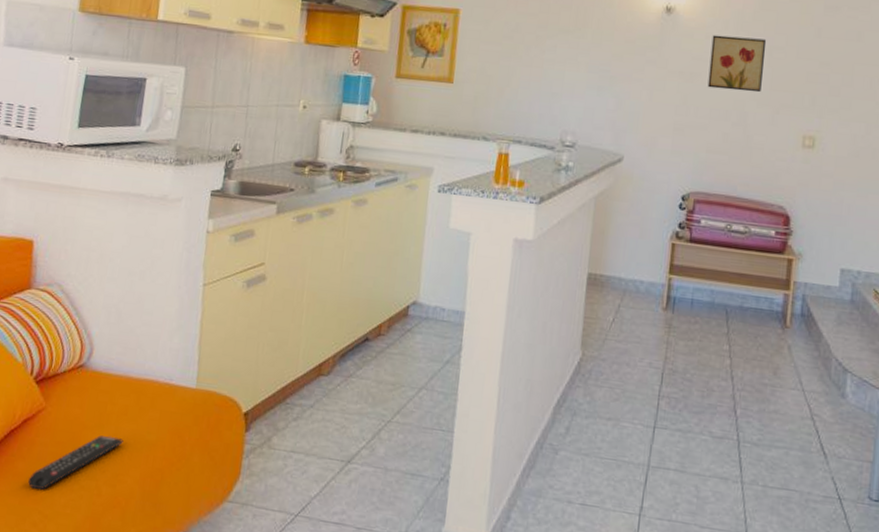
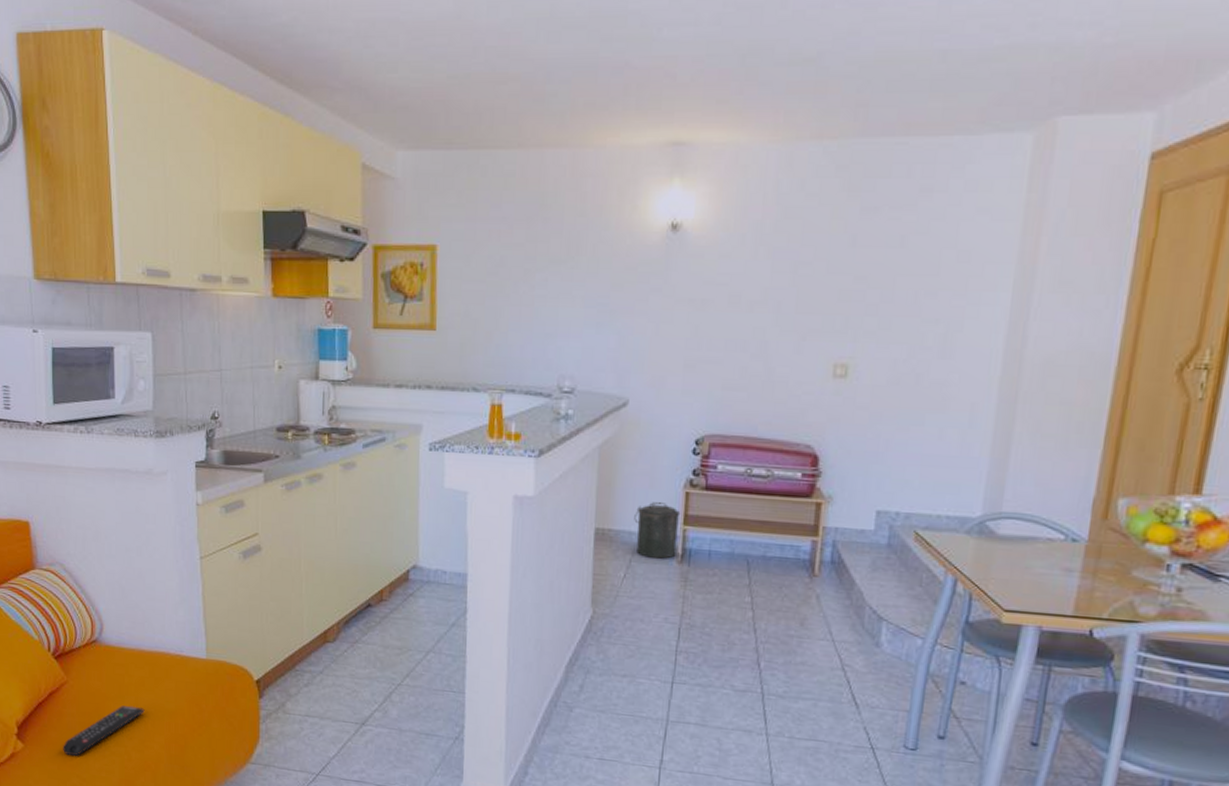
canister: none [624,251,667,305] -> present [634,502,681,559]
wall art: present [707,34,767,93] -> none [722,253,791,317]

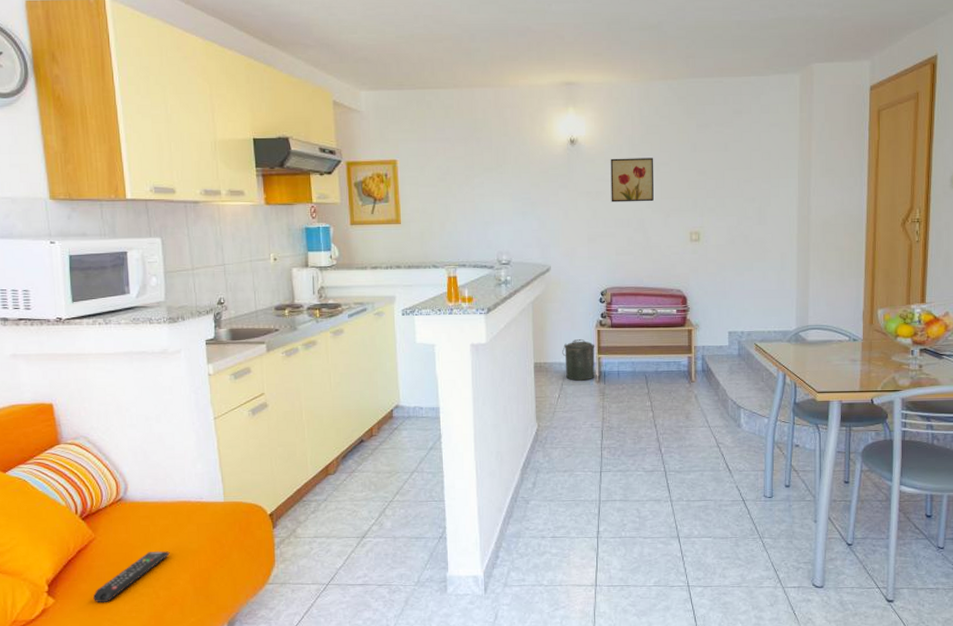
wall art: none [722,253,791,317] -> present [610,158,654,203]

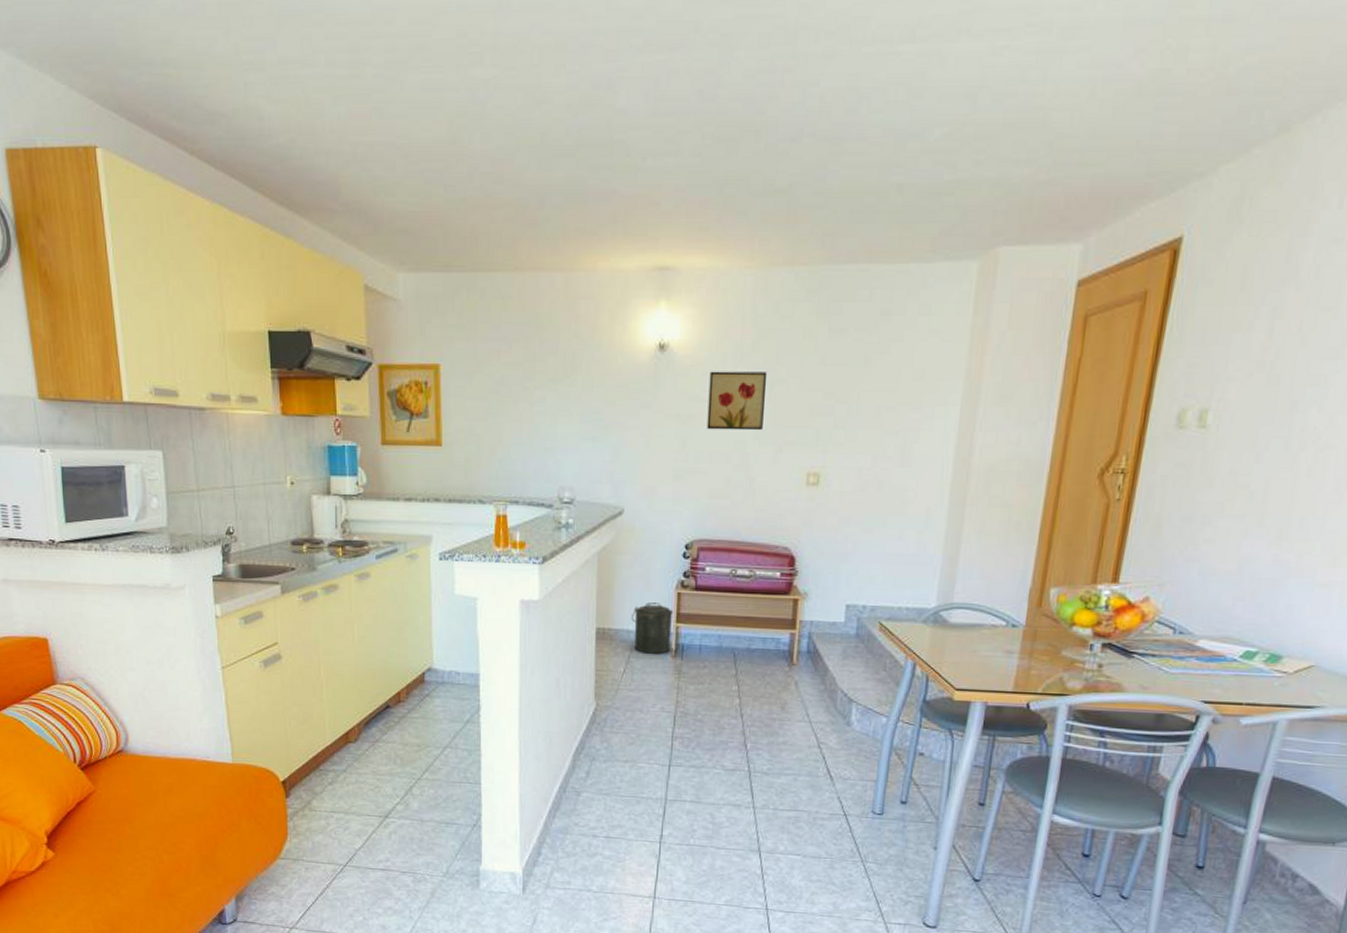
remote control: present [93,551,170,602] -> none [94,811,174,861]

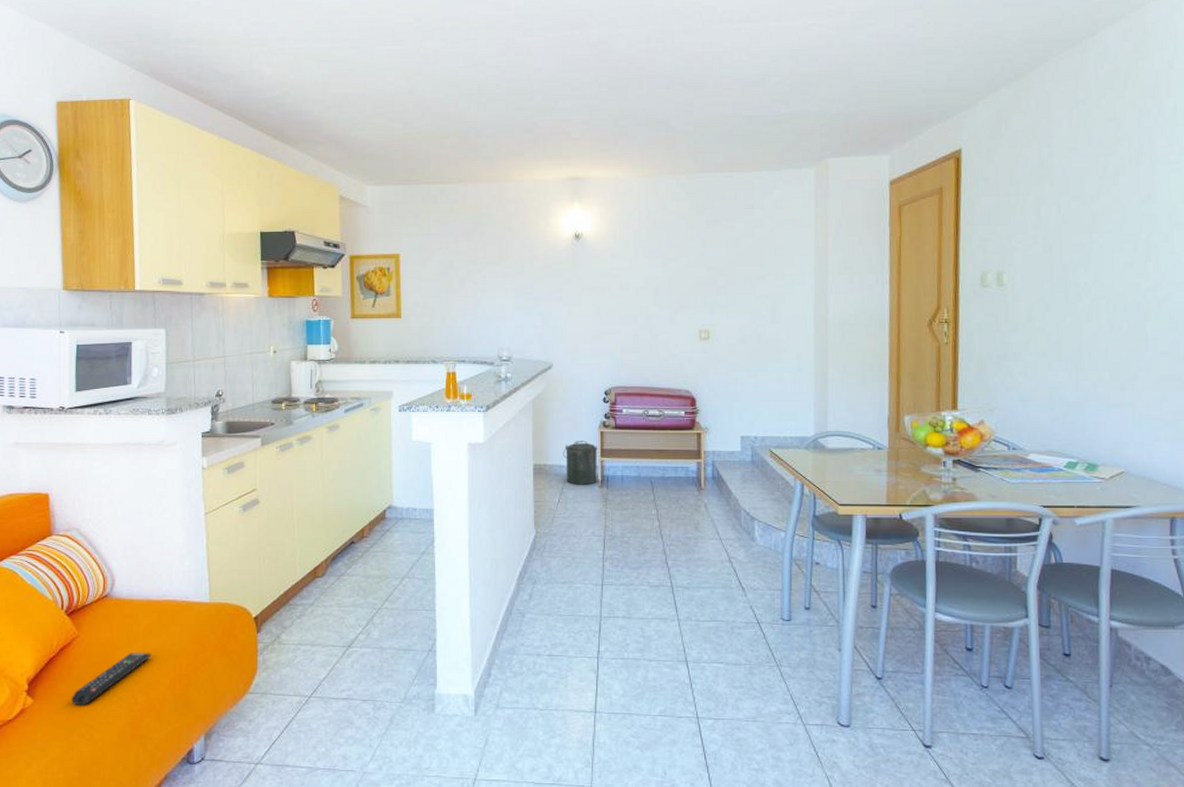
remote control: none [94,811,174,861] -> present [72,653,151,705]
wall art: present [707,371,768,431] -> none [616,253,662,299]

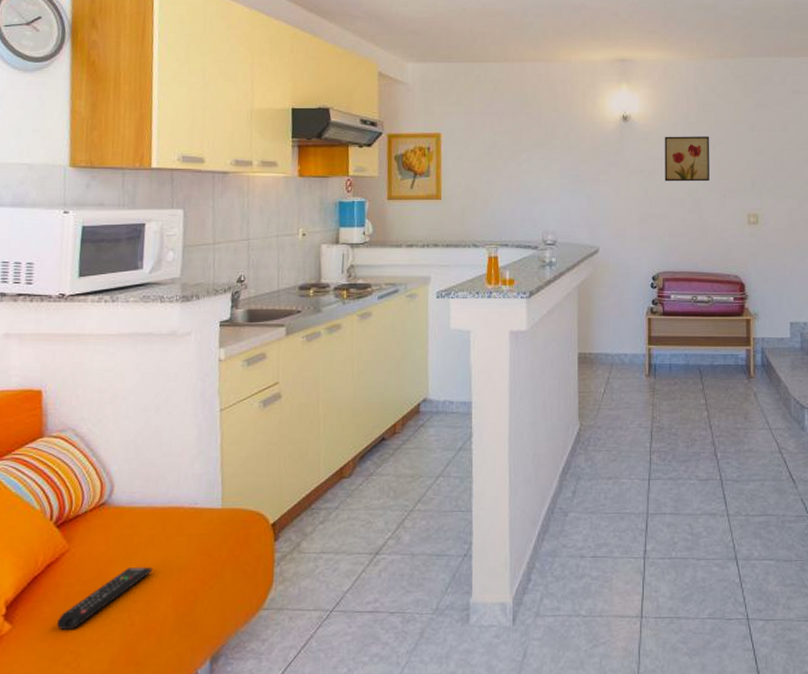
canister: present [563,441,598,485] -> none [609,328,645,374]
wall art: none [616,253,662,299] -> present [664,136,710,182]

